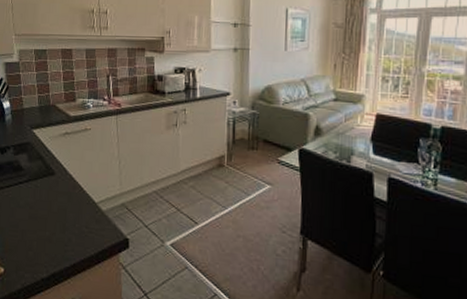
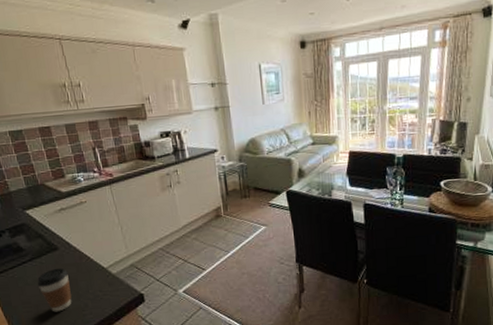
coffee cup: none [28,194,59,242] -> present [37,267,72,312]

